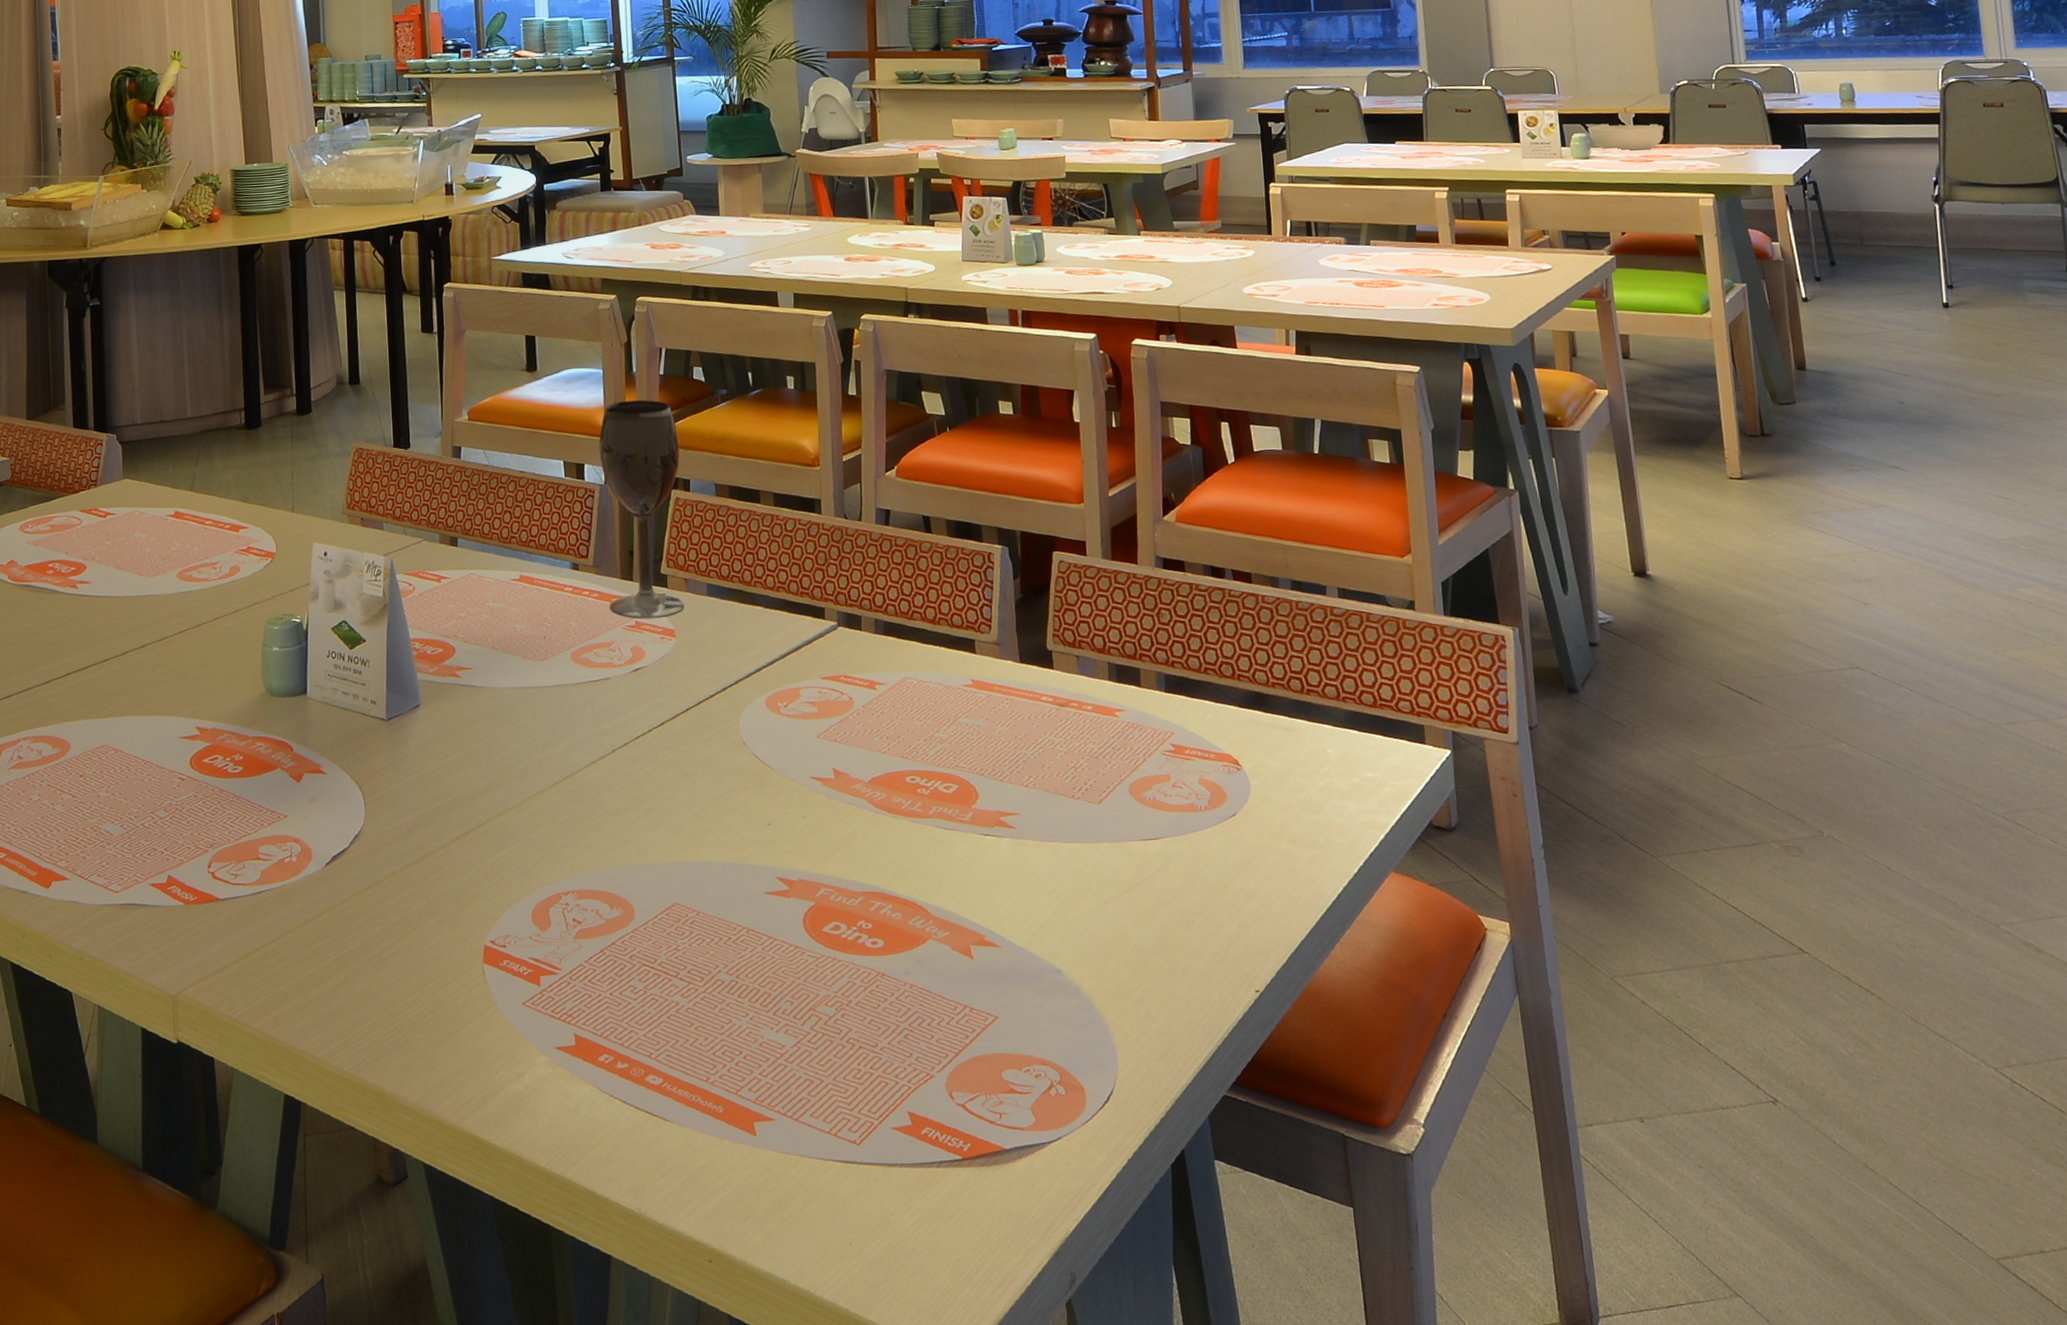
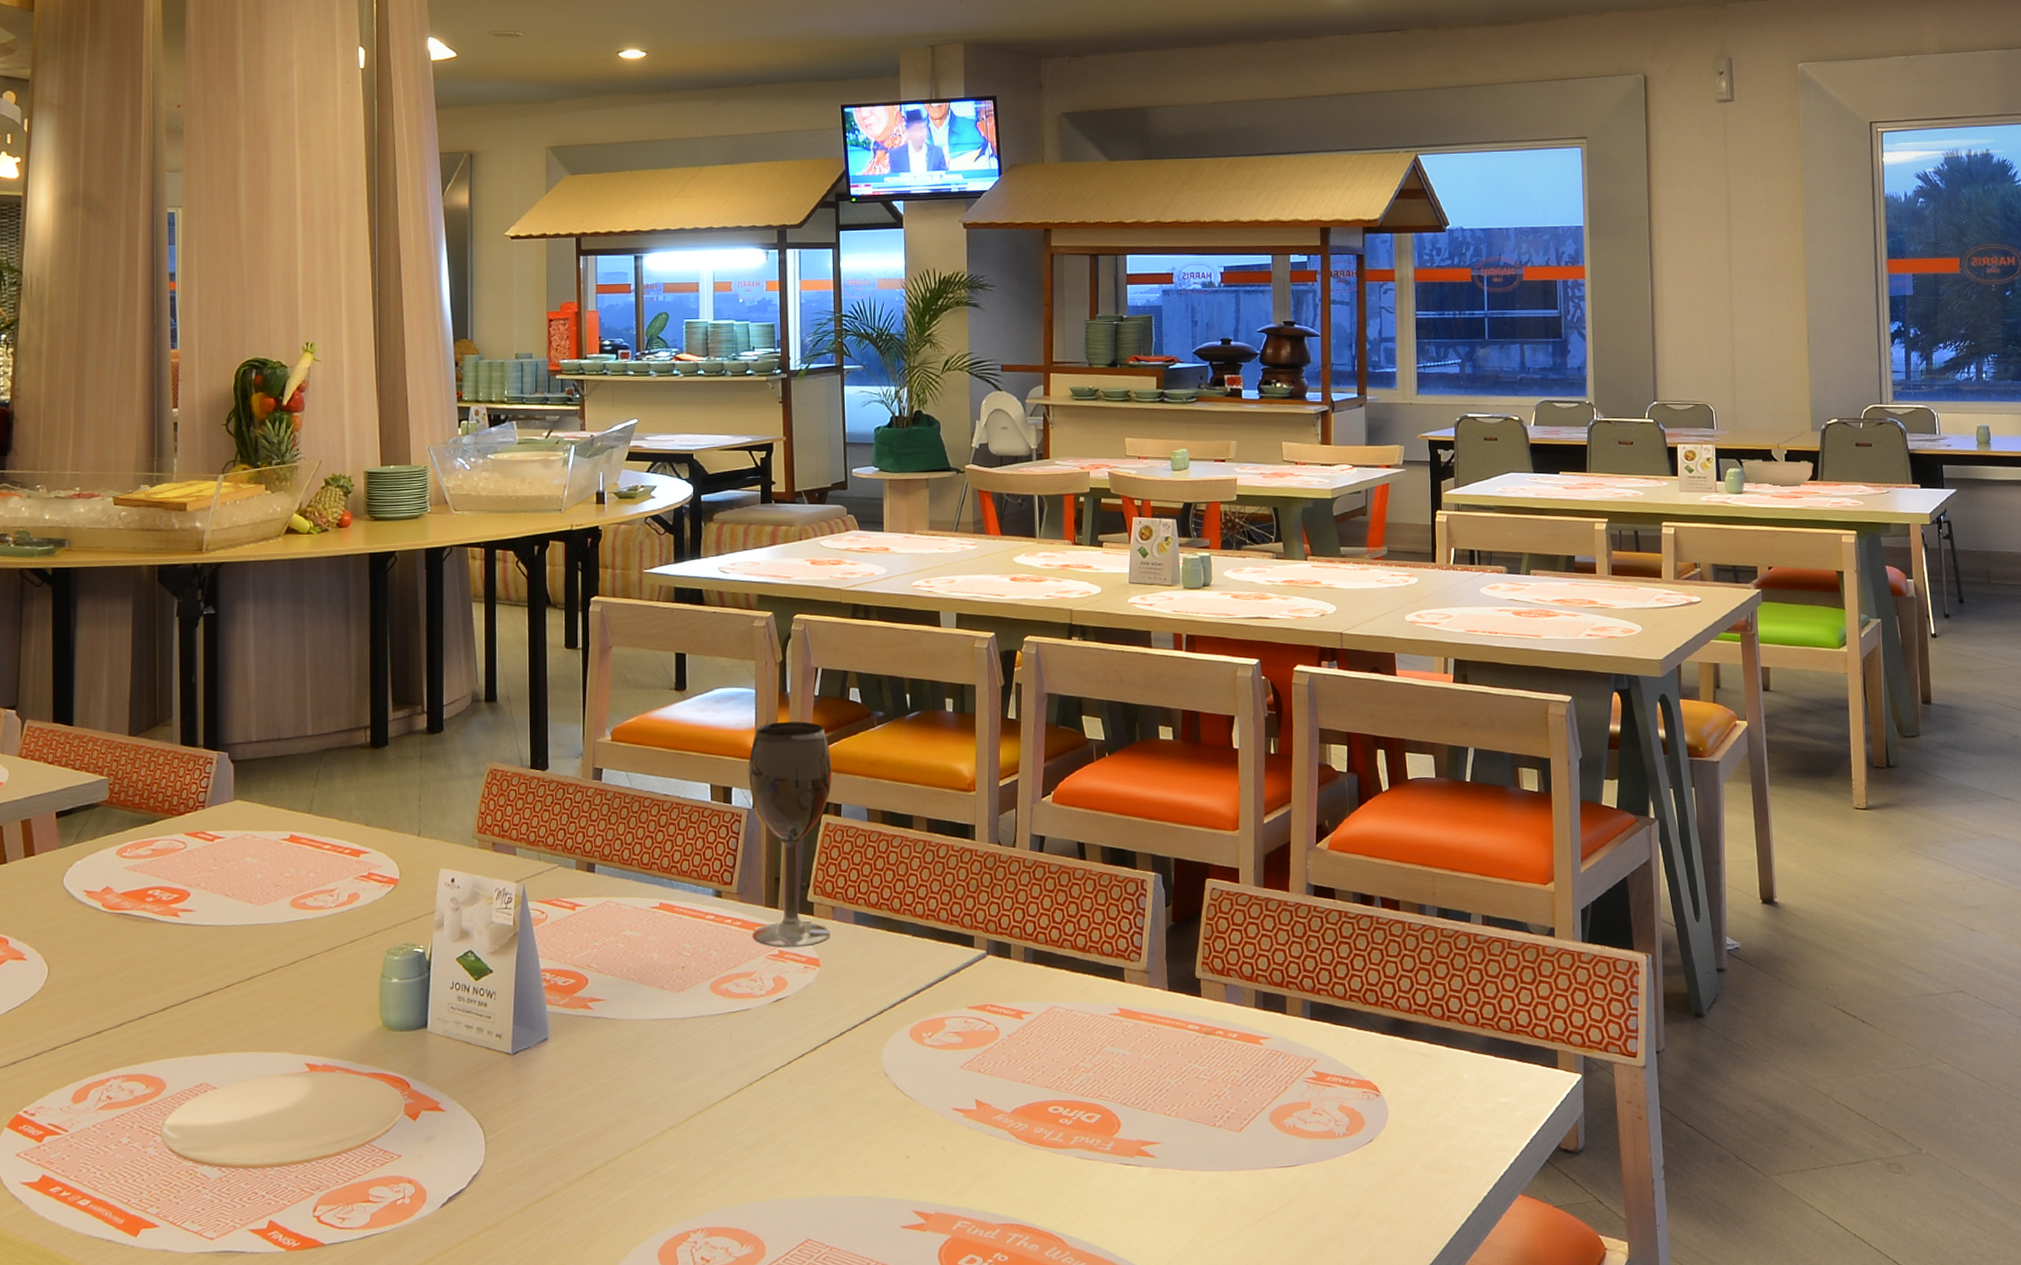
plate: none [66,734,289,827] -> present [159,1071,405,1170]

